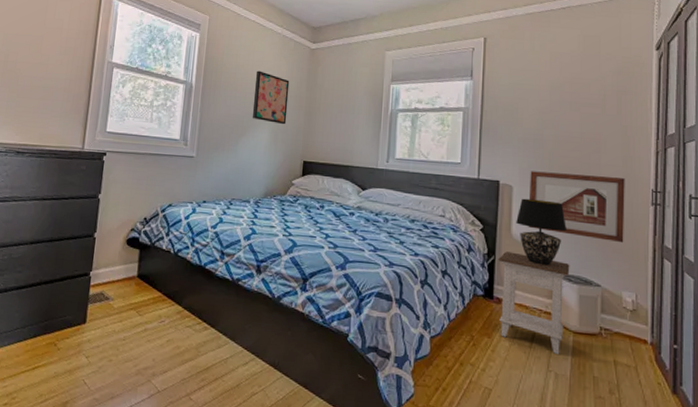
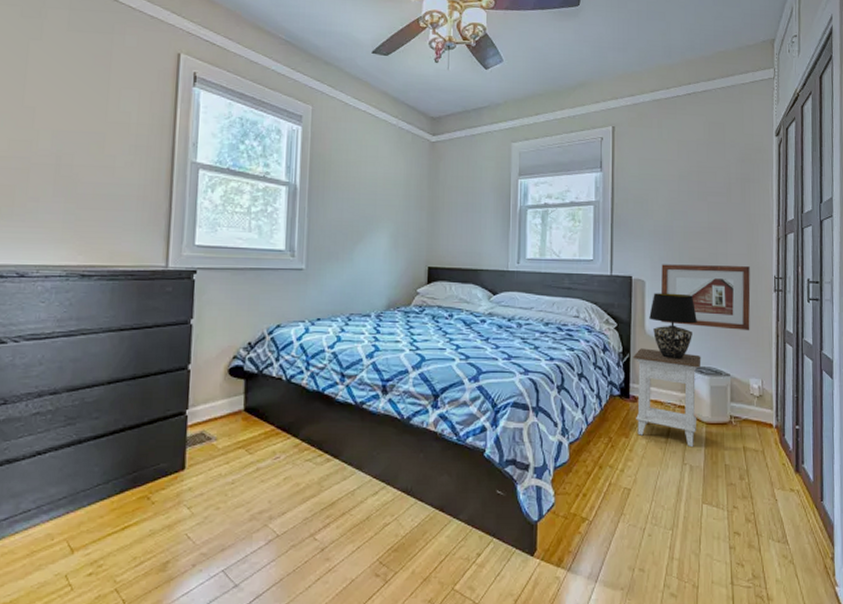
wall art: present [252,70,290,125] -> none [368,168,409,228]

